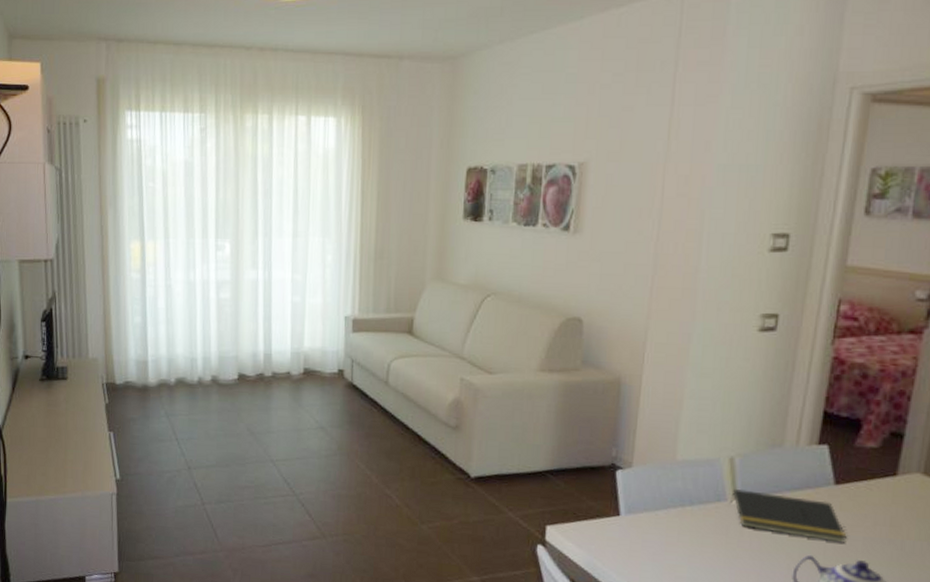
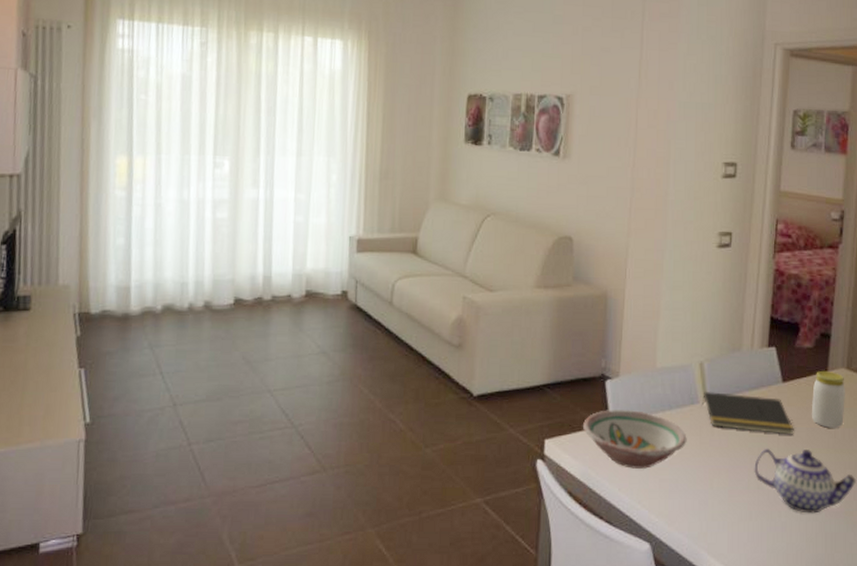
bowl: none [589,500,710,564] -> present [583,410,687,469]
jar: none [870,474,920,540] -> present [811,370,845,428]

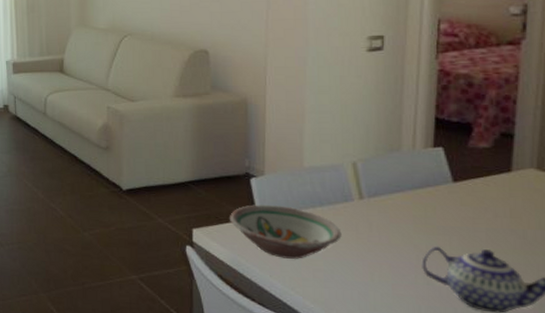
notepad: present [701,391,794,435] -> none [356,189,470,235]
jar: present [811,370,845,428] -> none [491,170,536,230]

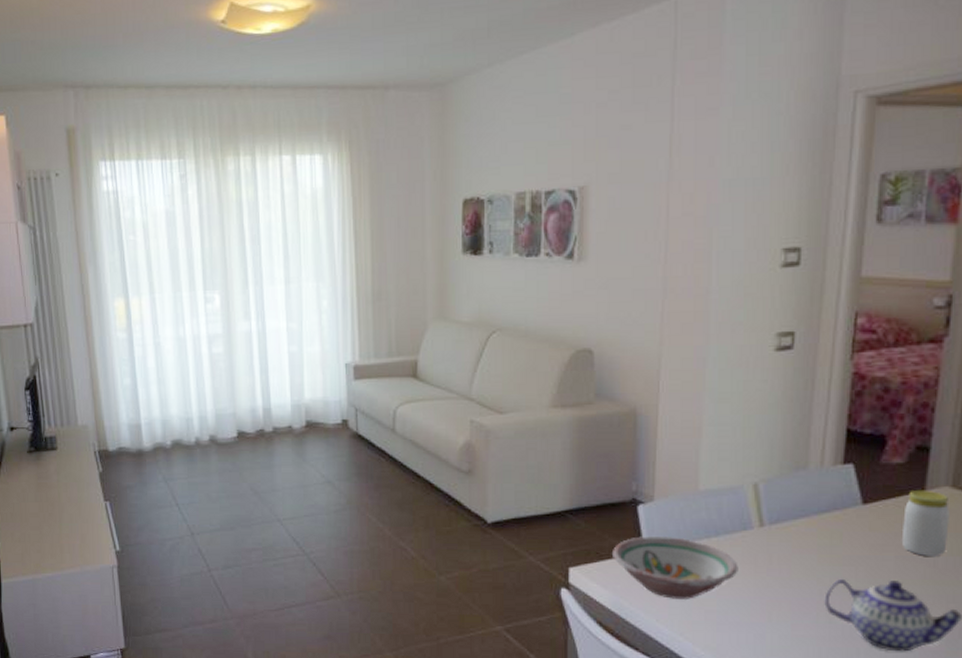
jar: none [491,170,536,230] -> present [901,489,950,556]

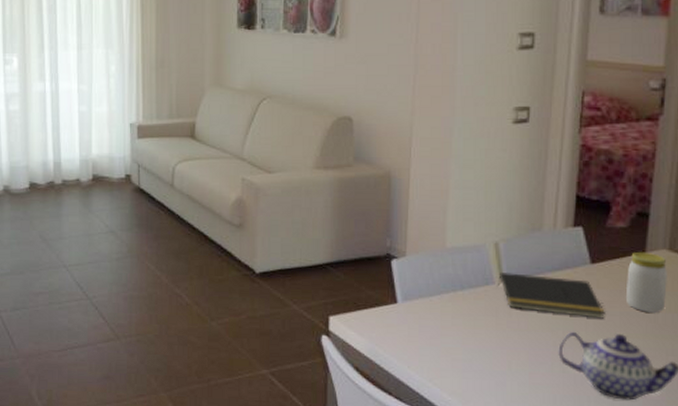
bowl: present [613,536,738,599] -> none [369,289,481,348]
notepad: none [756,515,878,564] -> present [497,271,605,319]

